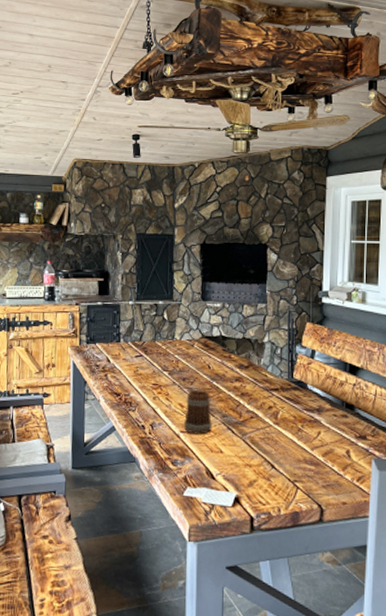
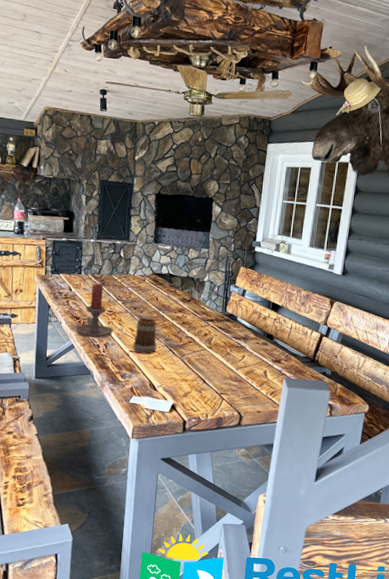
candle holder: none [116,352,160,418] -> present [76,283,113,338]

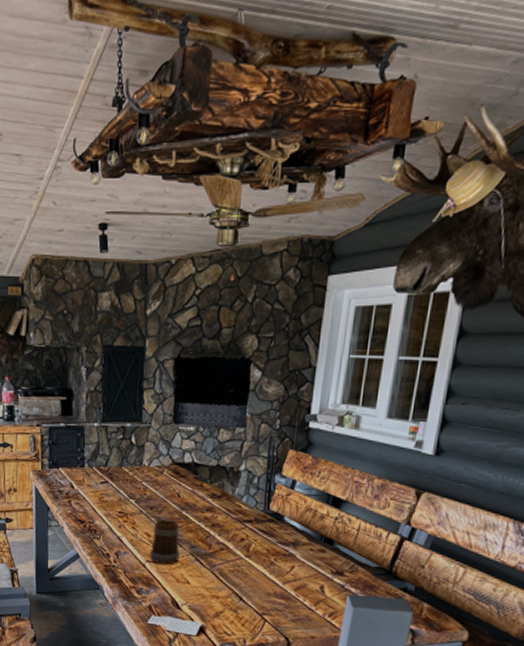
candle holder: present [76,283,113,338] -> none [80,478,125,546]

